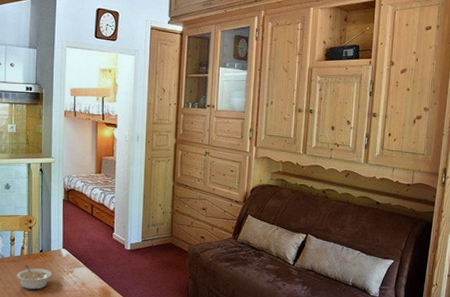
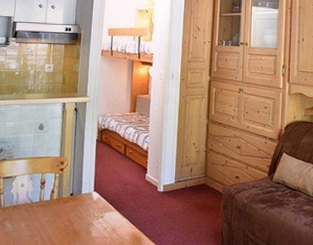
legume: present [16,265,53,290] -> none [44,210,82,237]

